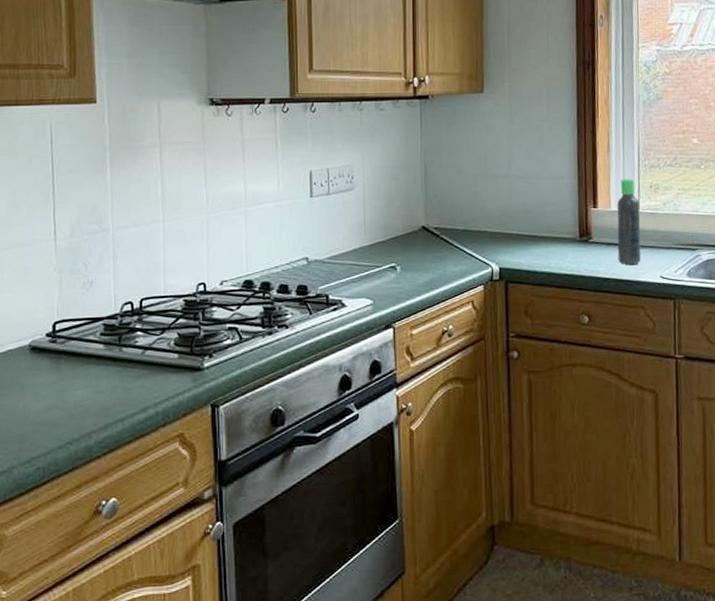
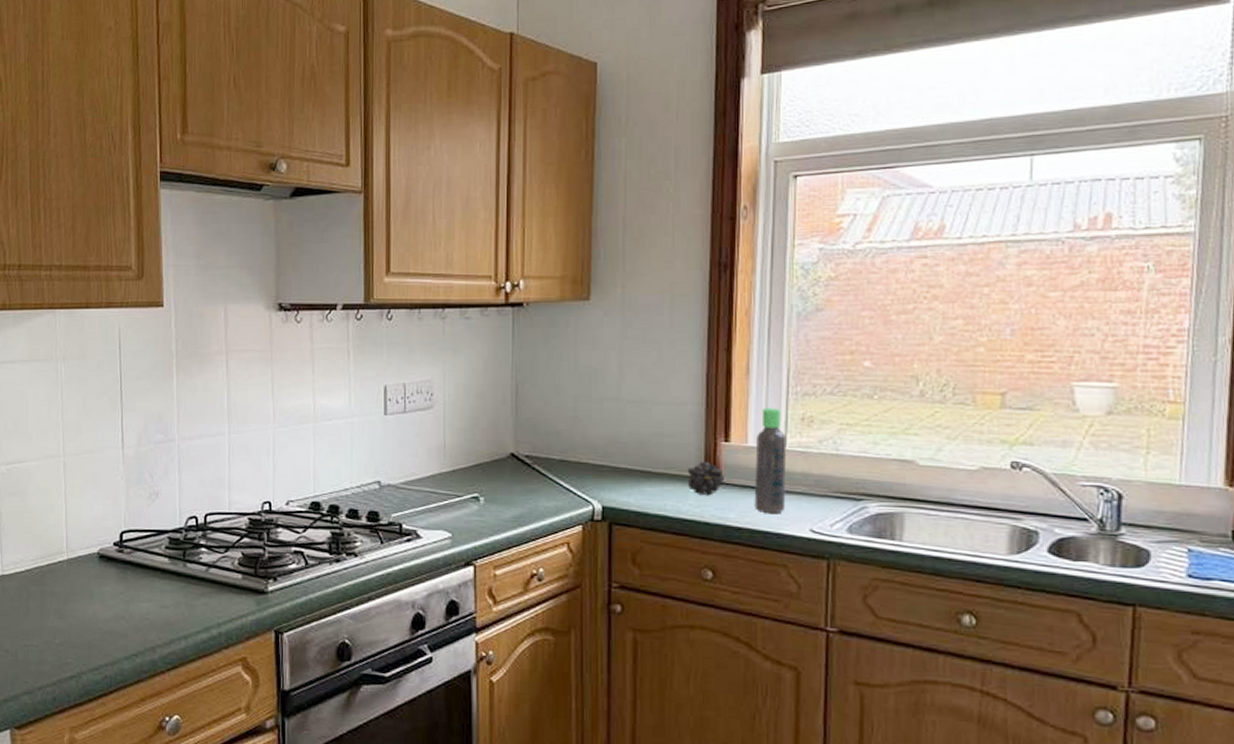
fruit: none [565,224,595,254] -> present [687,461,726,496]

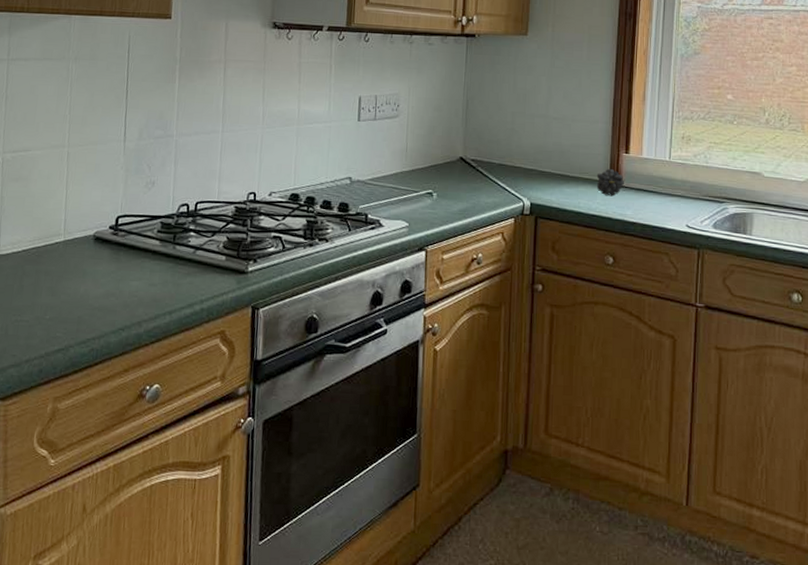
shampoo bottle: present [754,408,787,513] -> none [646,127,671,211]

